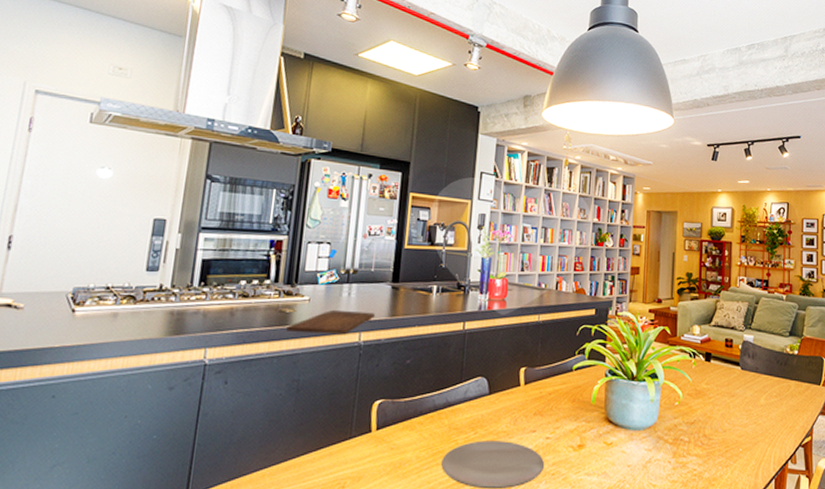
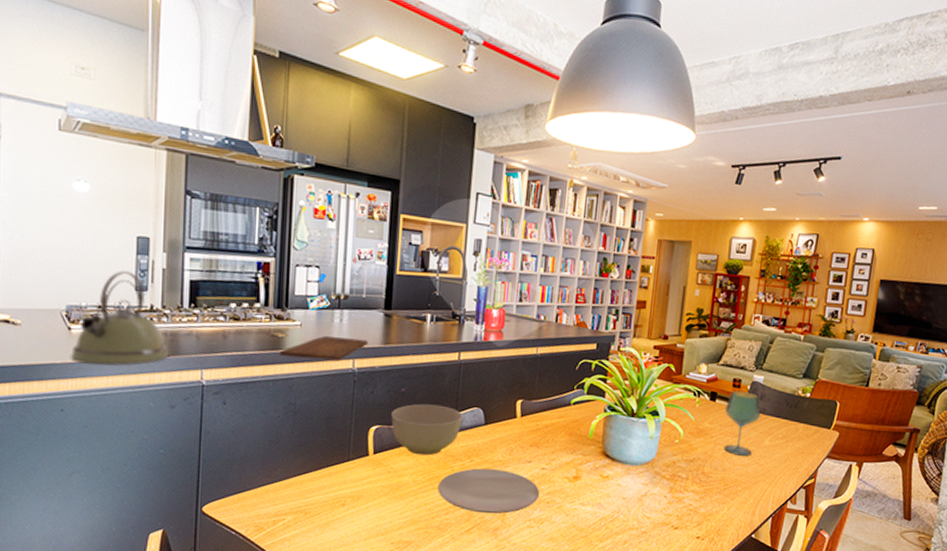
kettle: none [69,252,173,349] -> present [70,270,169,367]
bowl: none [395,375,468,429] -> present [391,404,463,456]
wine glass: none [721,350,754,416] -> present [724,390,761,456]

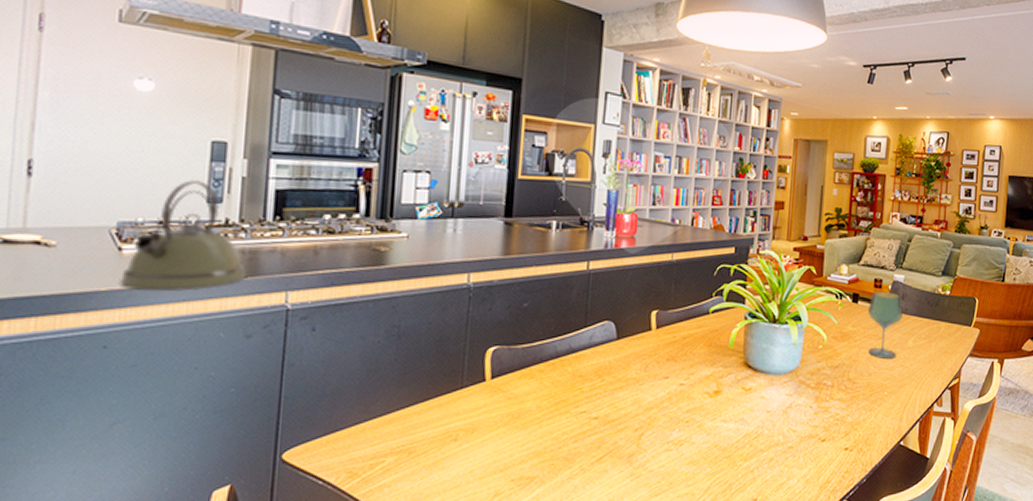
cutting board: present [280,335,368,361] -> none [382,247,485,276]
bowl: present [391,404,463,456] -> none [511,319,593,377]
plate: present [438,468,540,514] -> none [565,388,679,439]

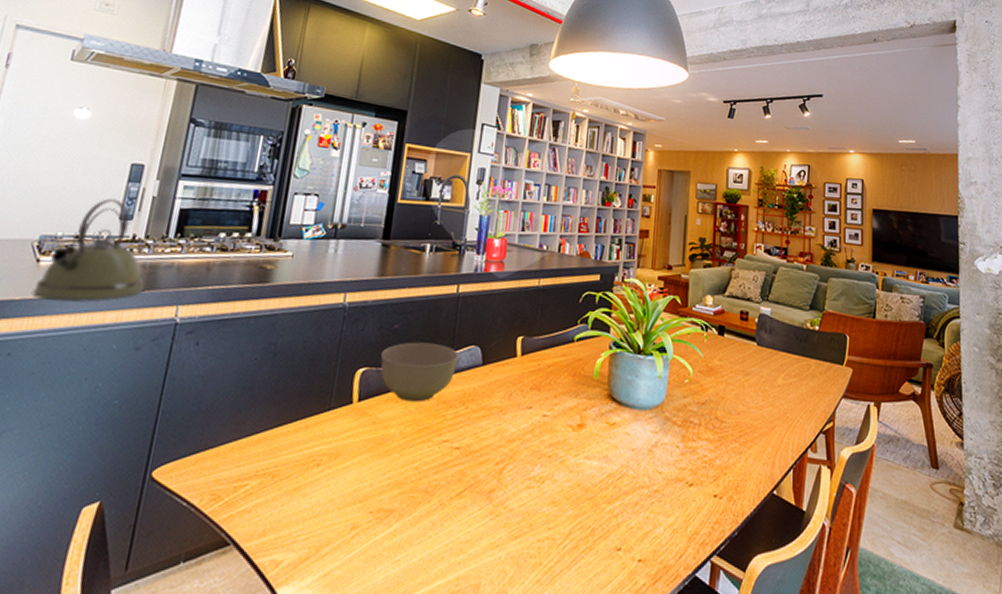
bowl: none [511,319,593,377] -> present [380,342,459,402]
wine glass: present [868,291,903,359] -> none [735,324,771,397]

